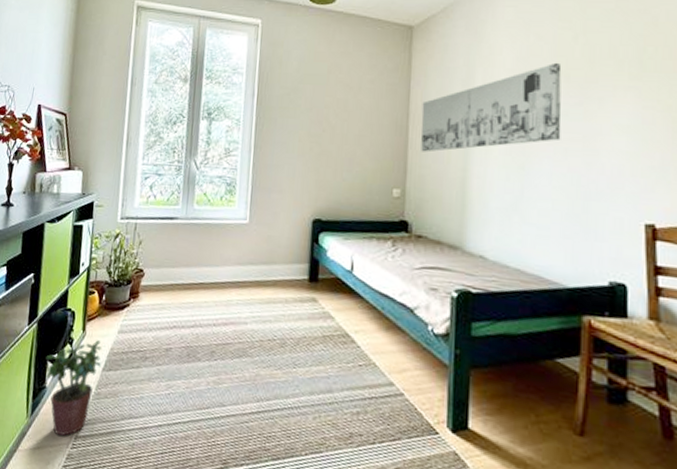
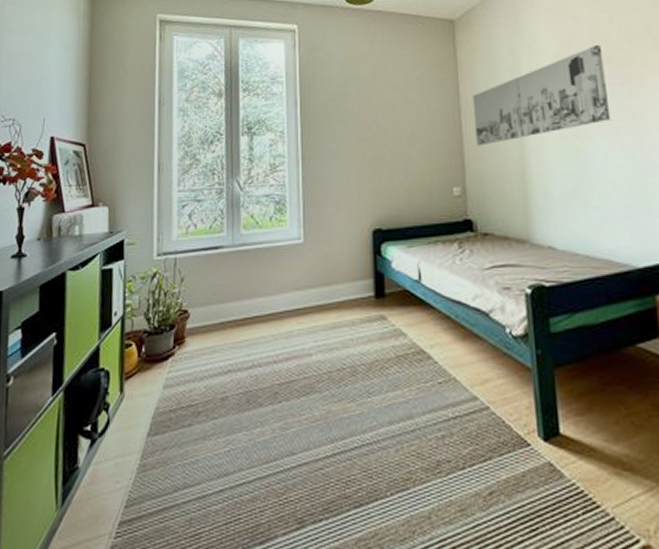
potted plant: present [45,340,101,437] -> none [76,401,145,526]

